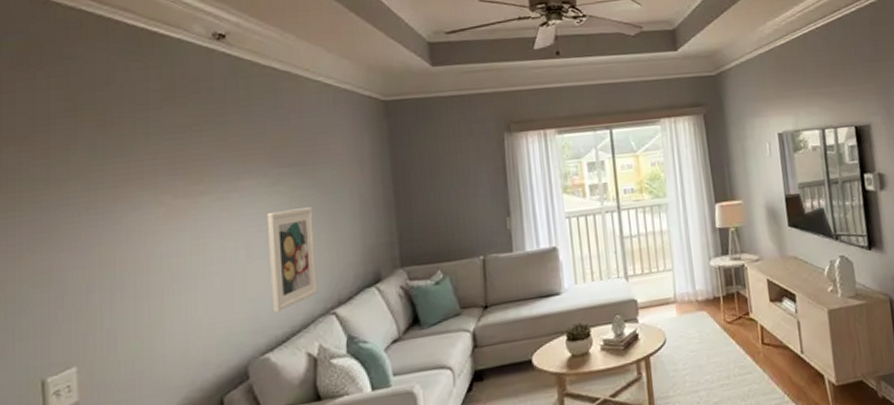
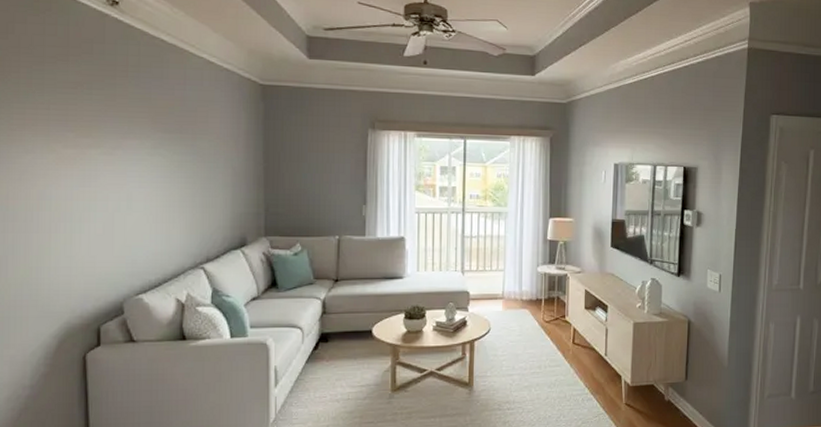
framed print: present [266,207,318,314] -> none [147,171,190,261]

